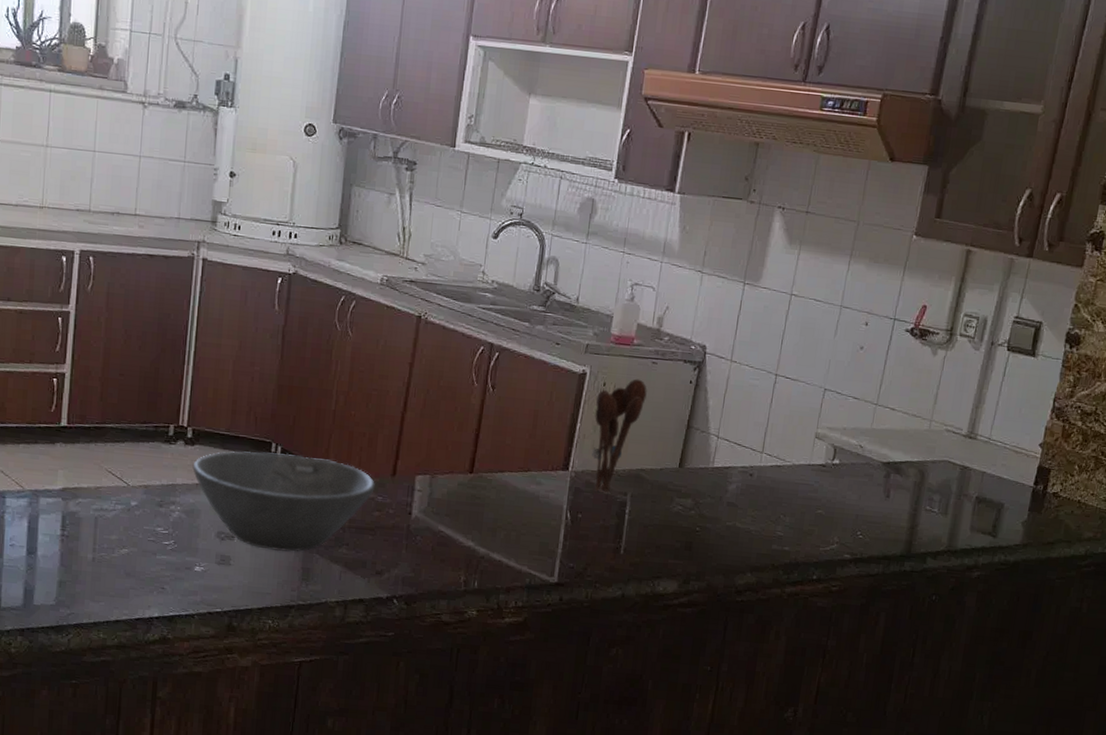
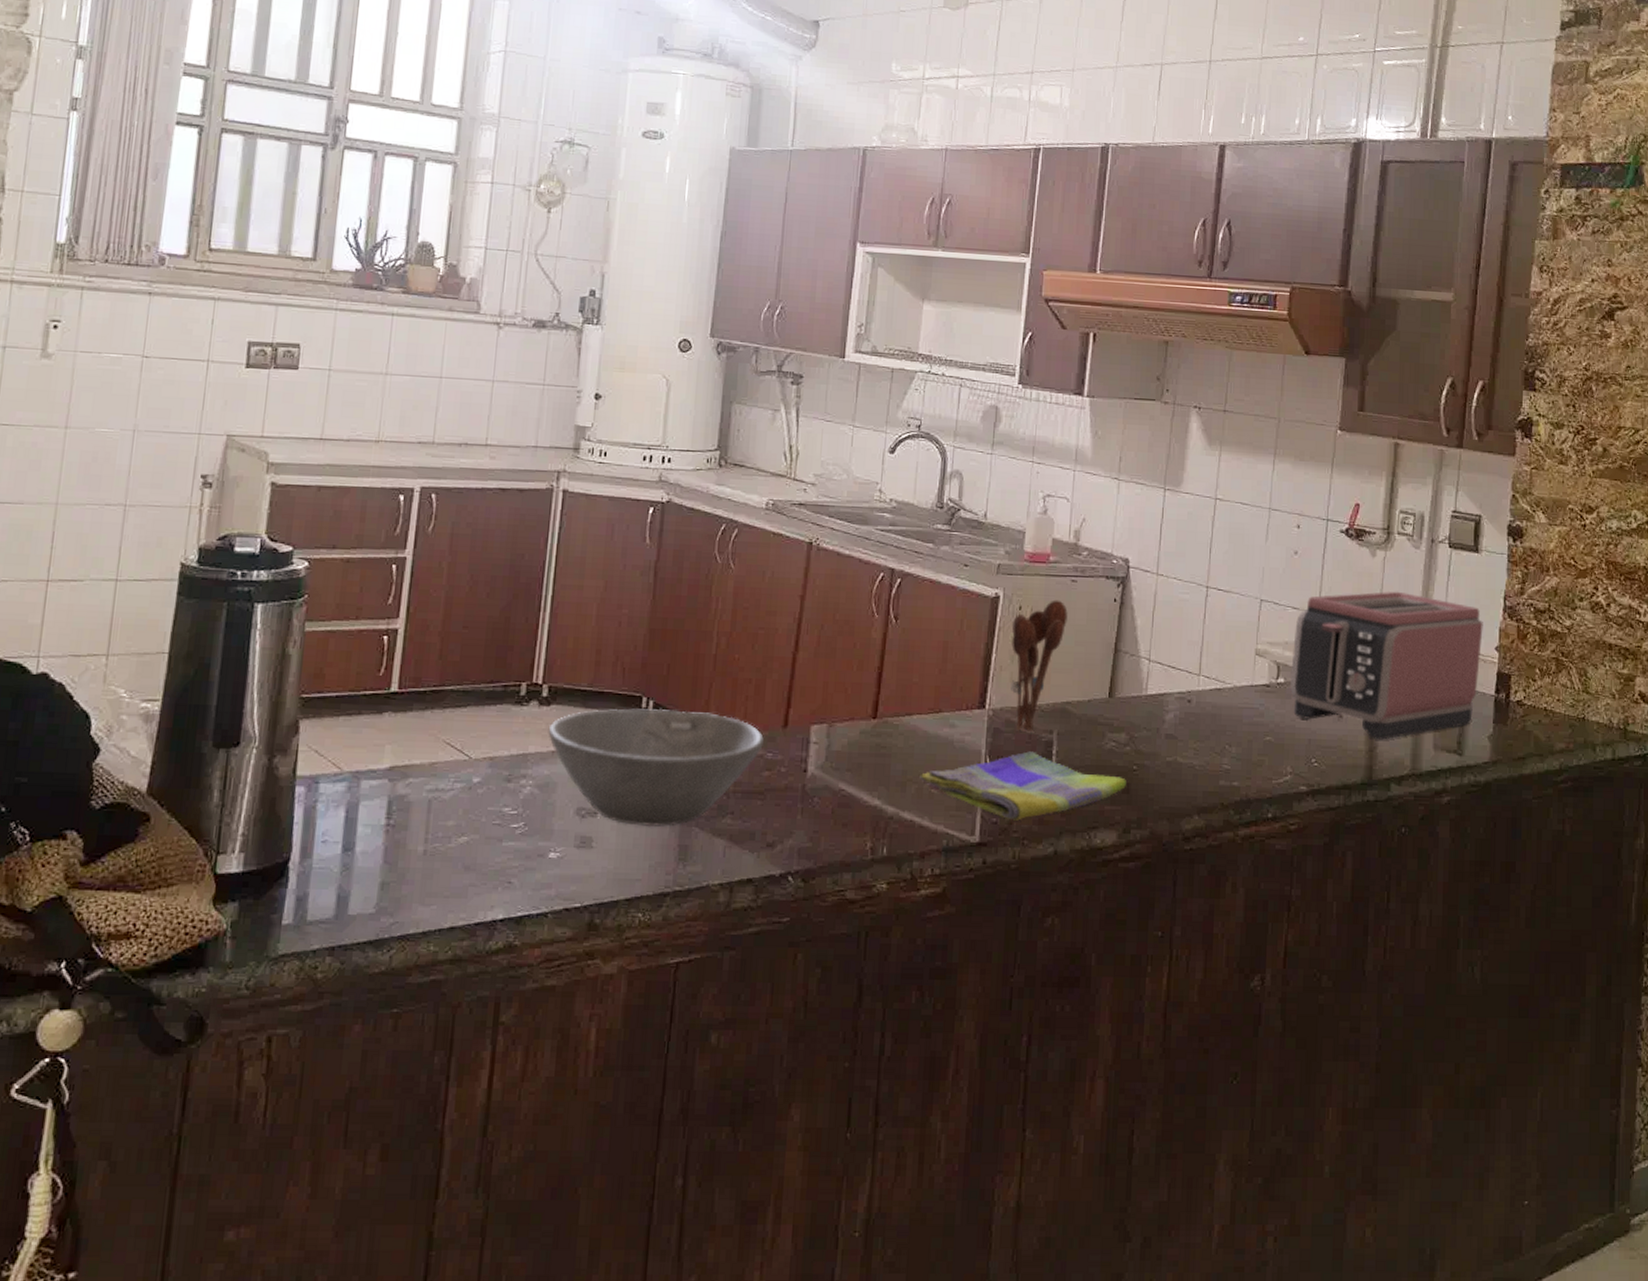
dish towel: none [508,509,689,567] -> present [920,751,1126,821]
toaster: none [844,388,1031,520] -> present [1290,591,1483,740]

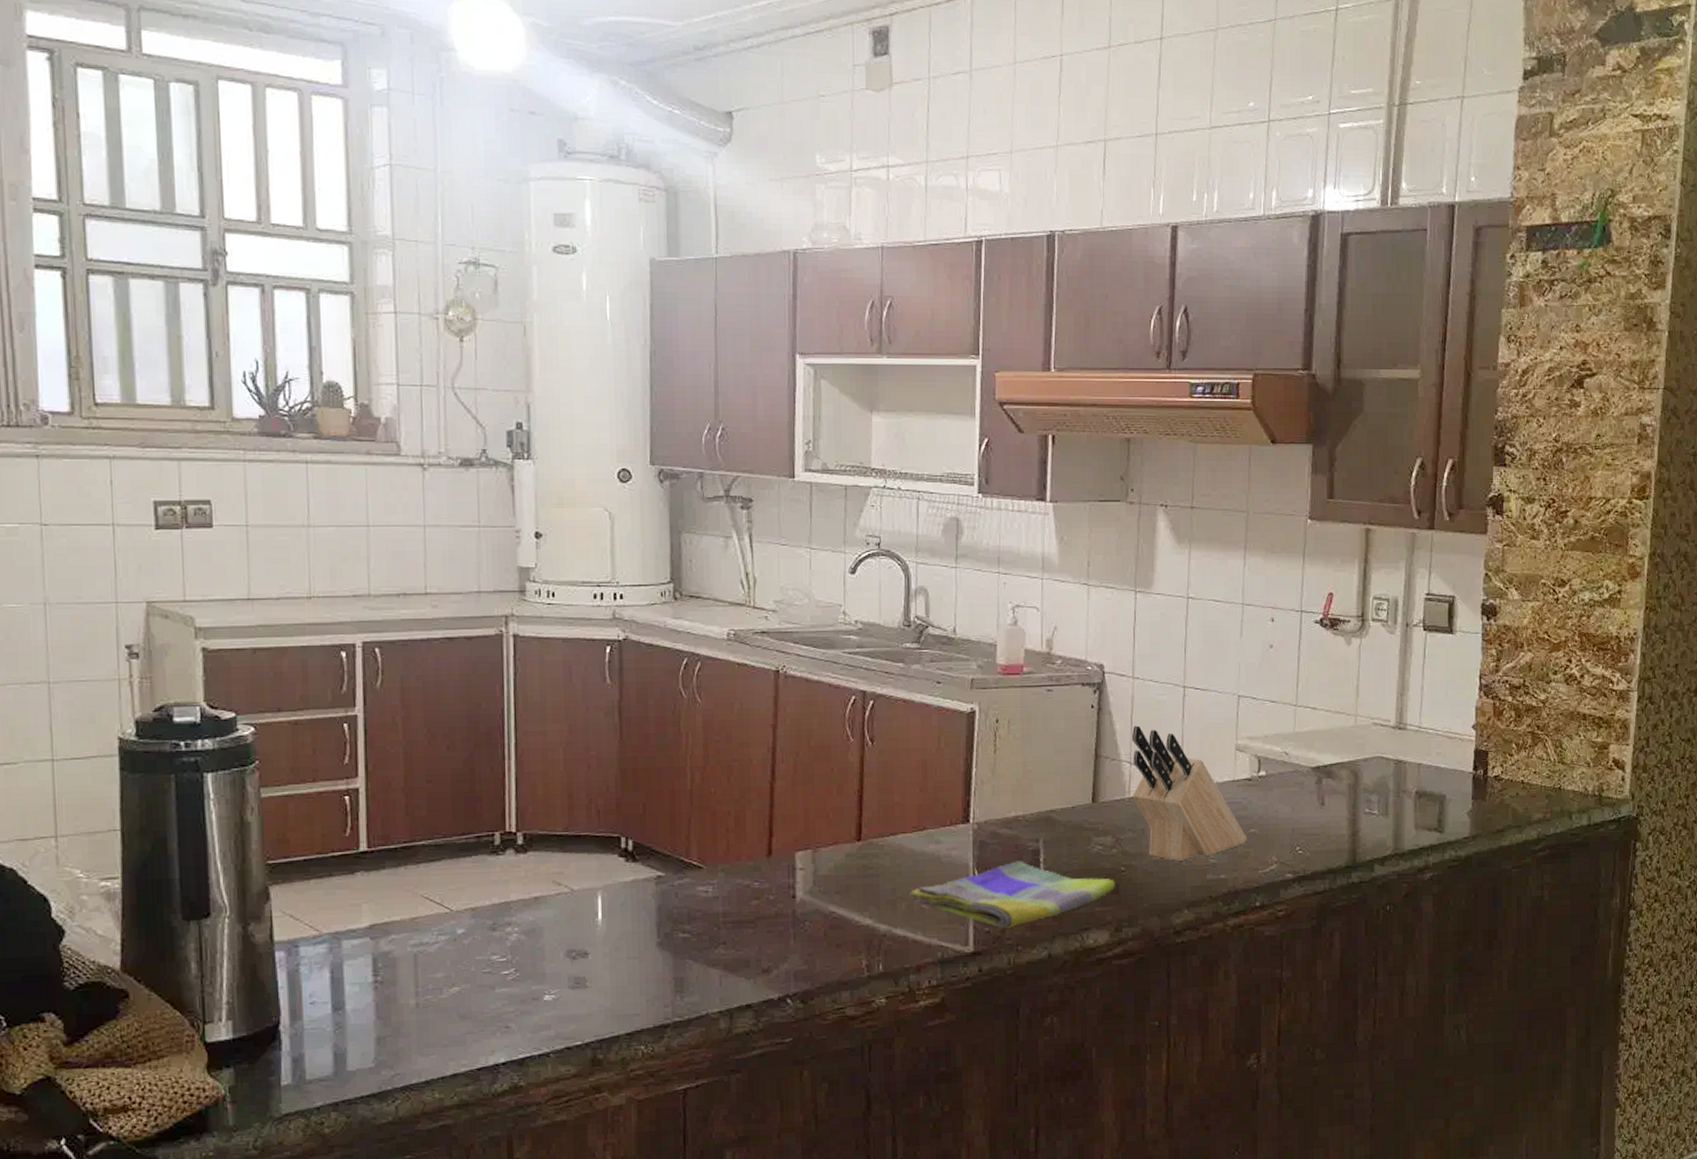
bowl: present [548,708,764,827] -> none [528,847,749,963]
utensil holder: present [1010,599,1068,732] -> none [990,710,1046,842]
knife block: none [1149,622,1262,764] -> present [1132,725,1247,861]
toaster: present [1290,591,1483,740] -> none [1272,677,1460,824]

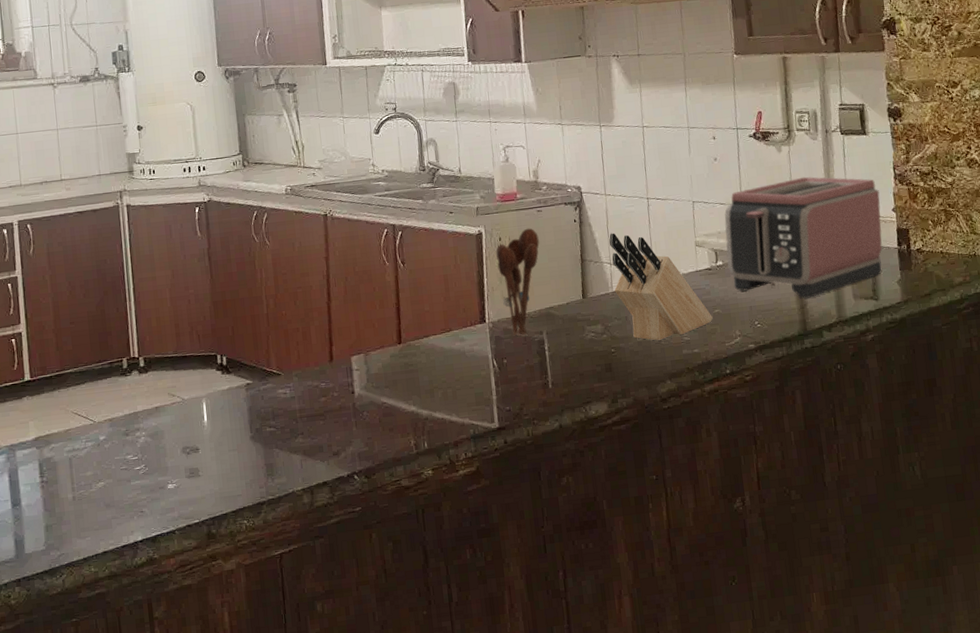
dish towel: present [909,861,1115,928] -> none [443,350,608,406]
utensil holder: none [990,710,1046,842] -> present [496,228,540,336]
toaster: none [1272,677,1460,824] -> present [724,176,883,298]

